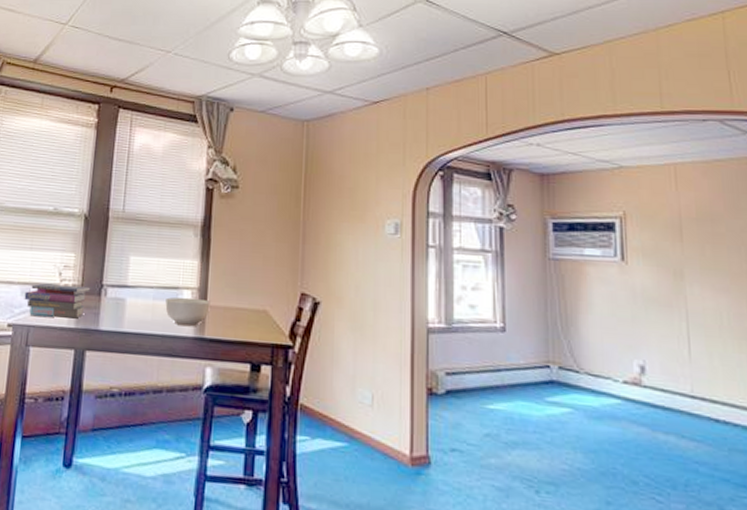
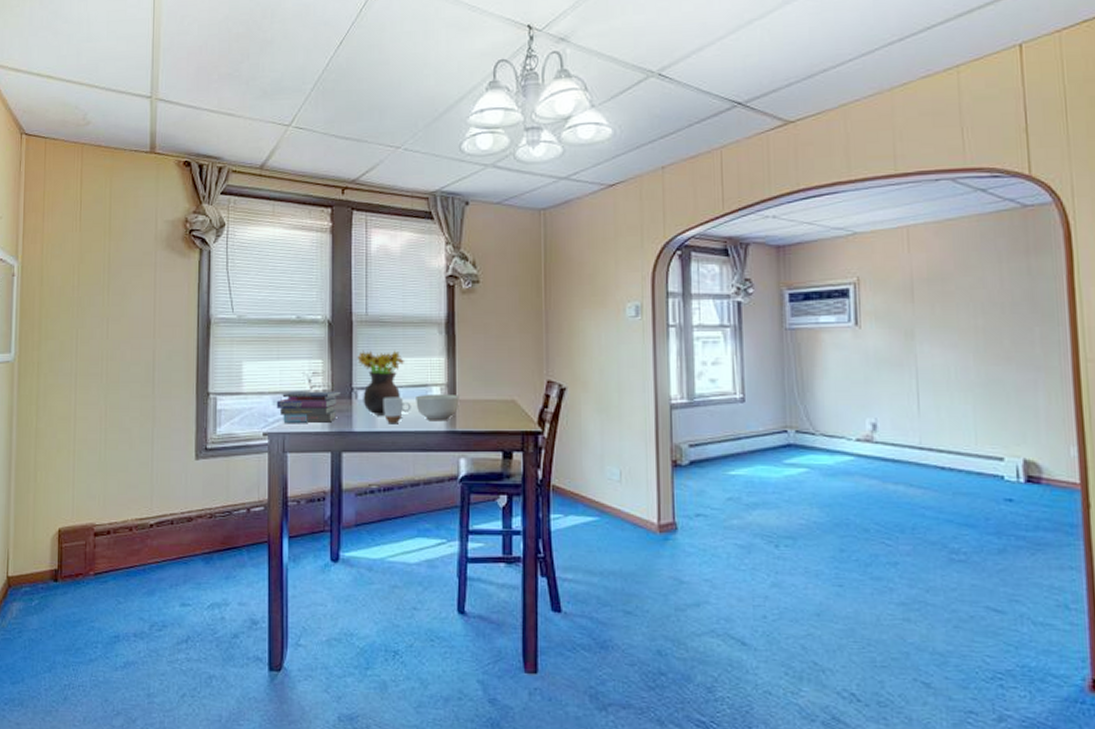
flower arrangement: none [110,247,157,316] -> present [357,350,404,416]
mug: none [131,296,161,325] -> present [383,397,411,423]

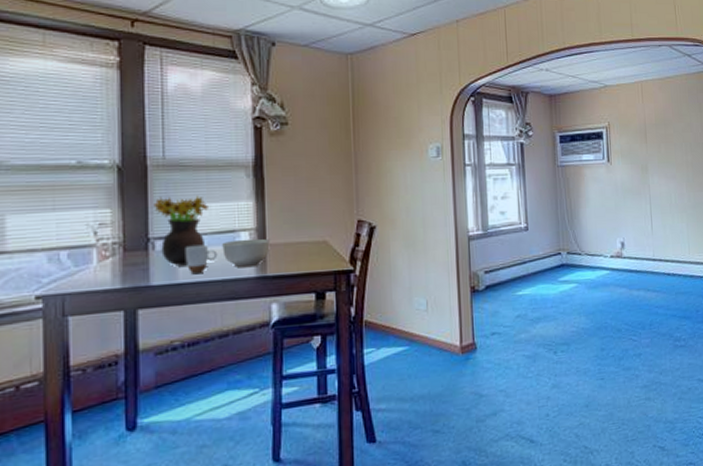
books: present [276,391,340,423] -> none [52,242,134,282]

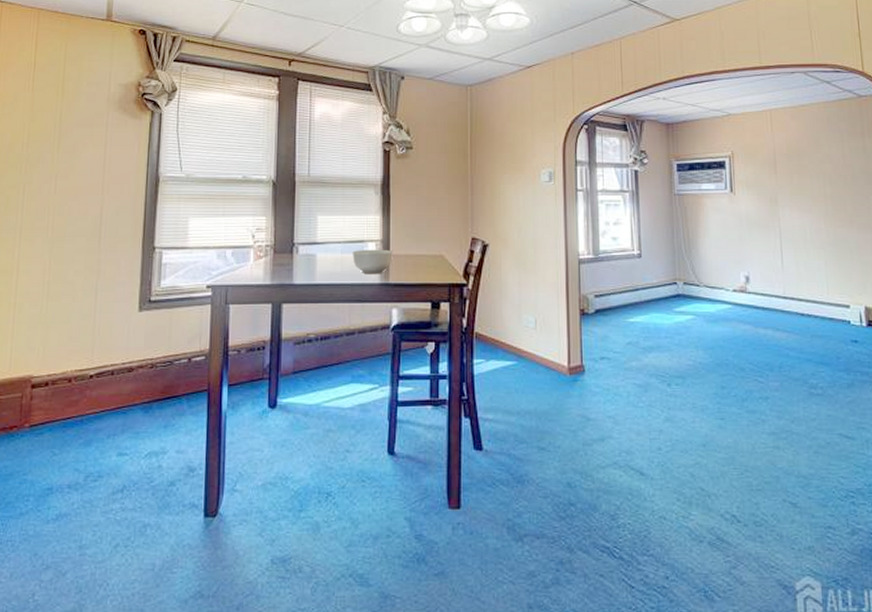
flower arrangement: present [153,195,208,267] -> none [299,208,343,269]
mug: present [185,244,218,273] -> none [322,251,349,276]

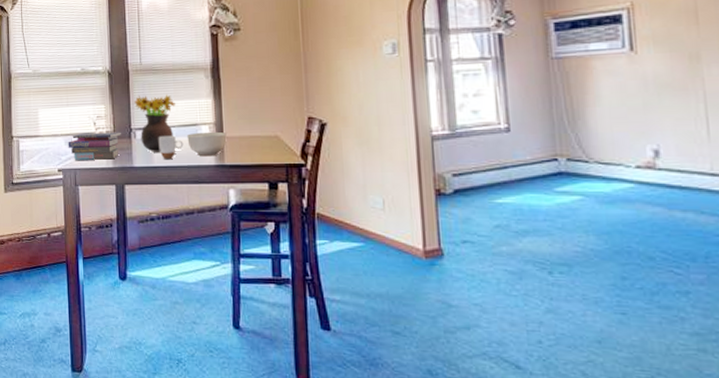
books: none [220,246,282,276] -> present [68,132,121,160]
flower arrangement: none [299,208,343,269] -> present [134,94,175,152]
mug: none [322,251,349,276] -> present [158,135,184,159]

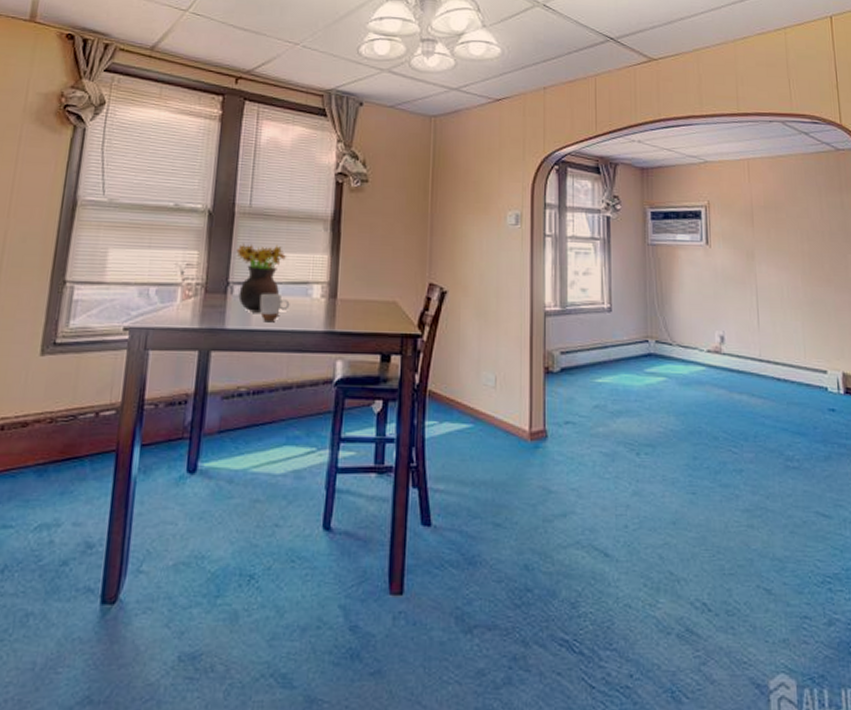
books: present [68,132,121,160] -> none [142,283,215,319]
bowl: present [187,131,227,157] -> none [295,291,341,321]

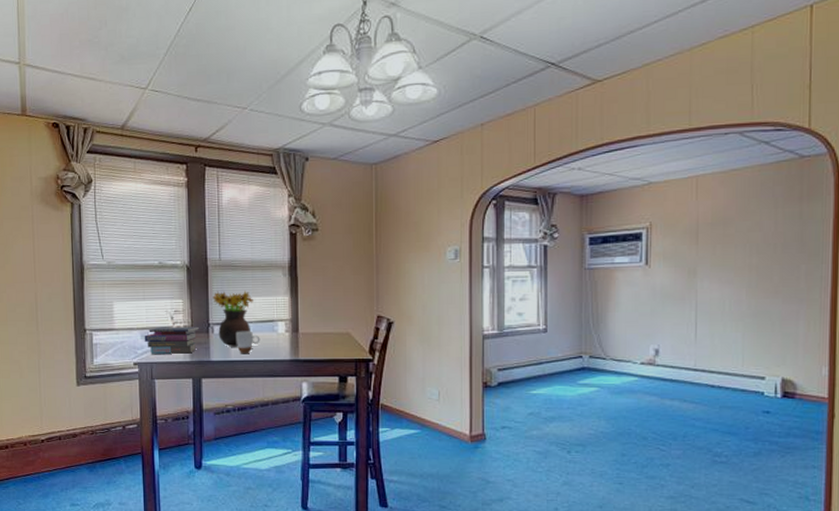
books: none [142,283,215,319] -> present [144,326,199,354]

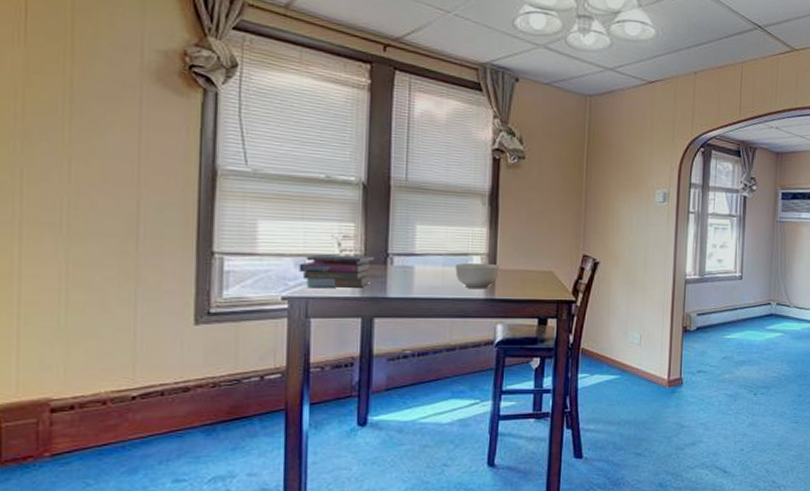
flower arrangement: present [212,291,253,347] -> none [394,216,445,282]
mug: present [235,331,260,353] -> none [420,264,451,290]
bowl: none [264,328,302,352] -> present [455,262,500,290]

